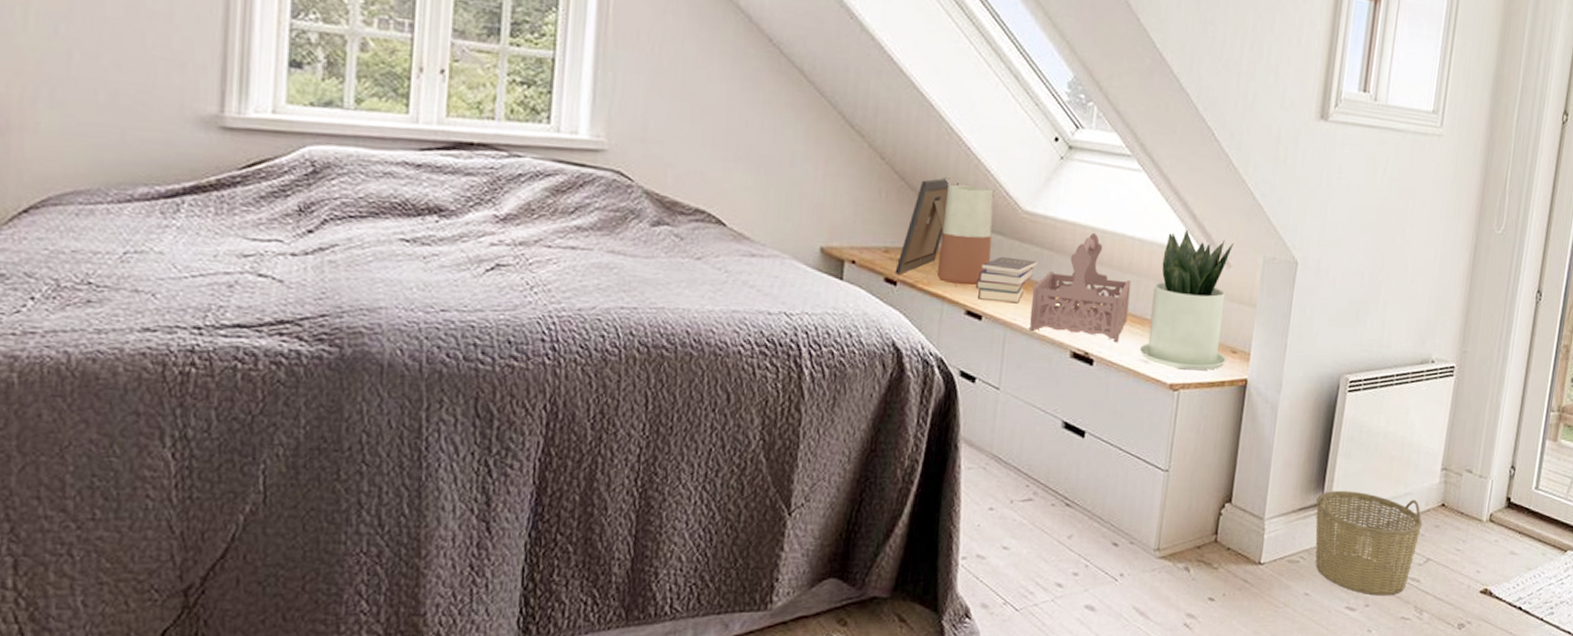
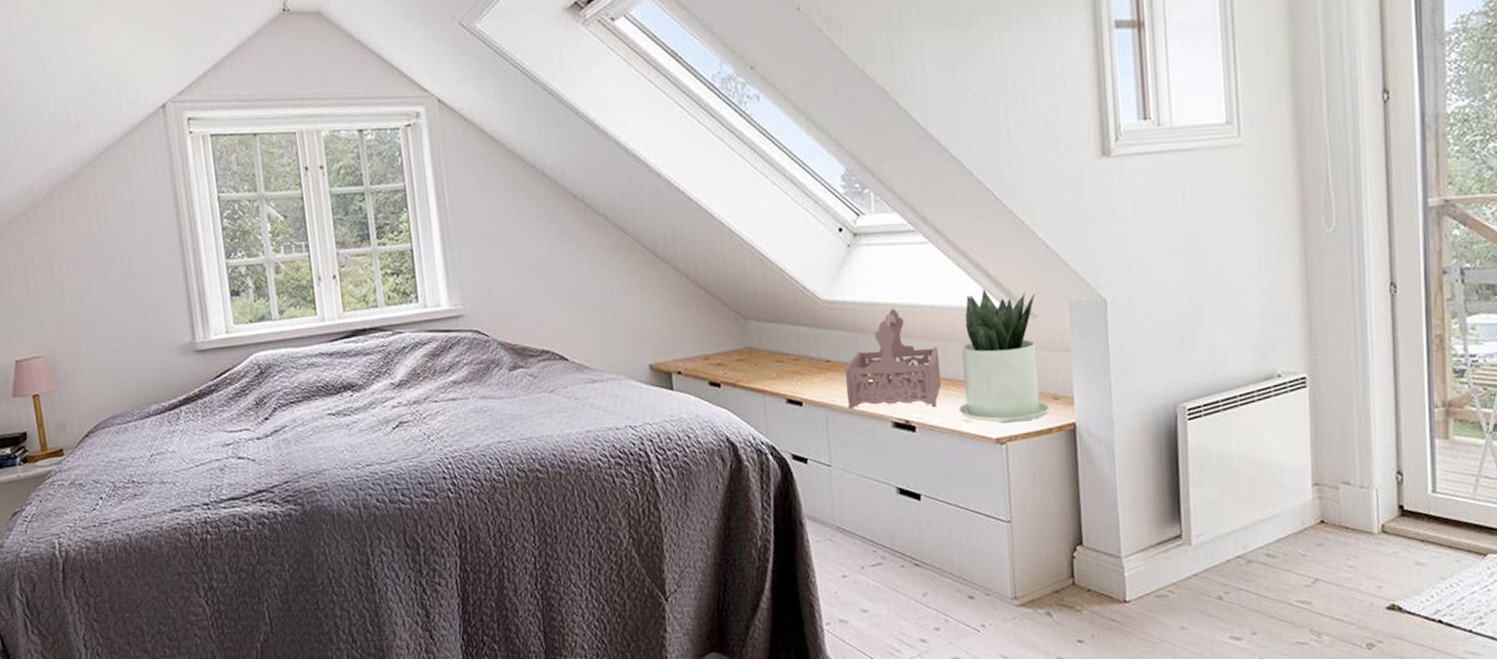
picture frame: present [894,177,959,275] -> none [716,284,759,377]
vase: present [937,185,994,285] -> none [749,285,801,377]
books: present [975,256,1038,304] -> none [790,343,845,388]
basket: present [1315,490,1423,596] -> none [1175,519,1302,623]

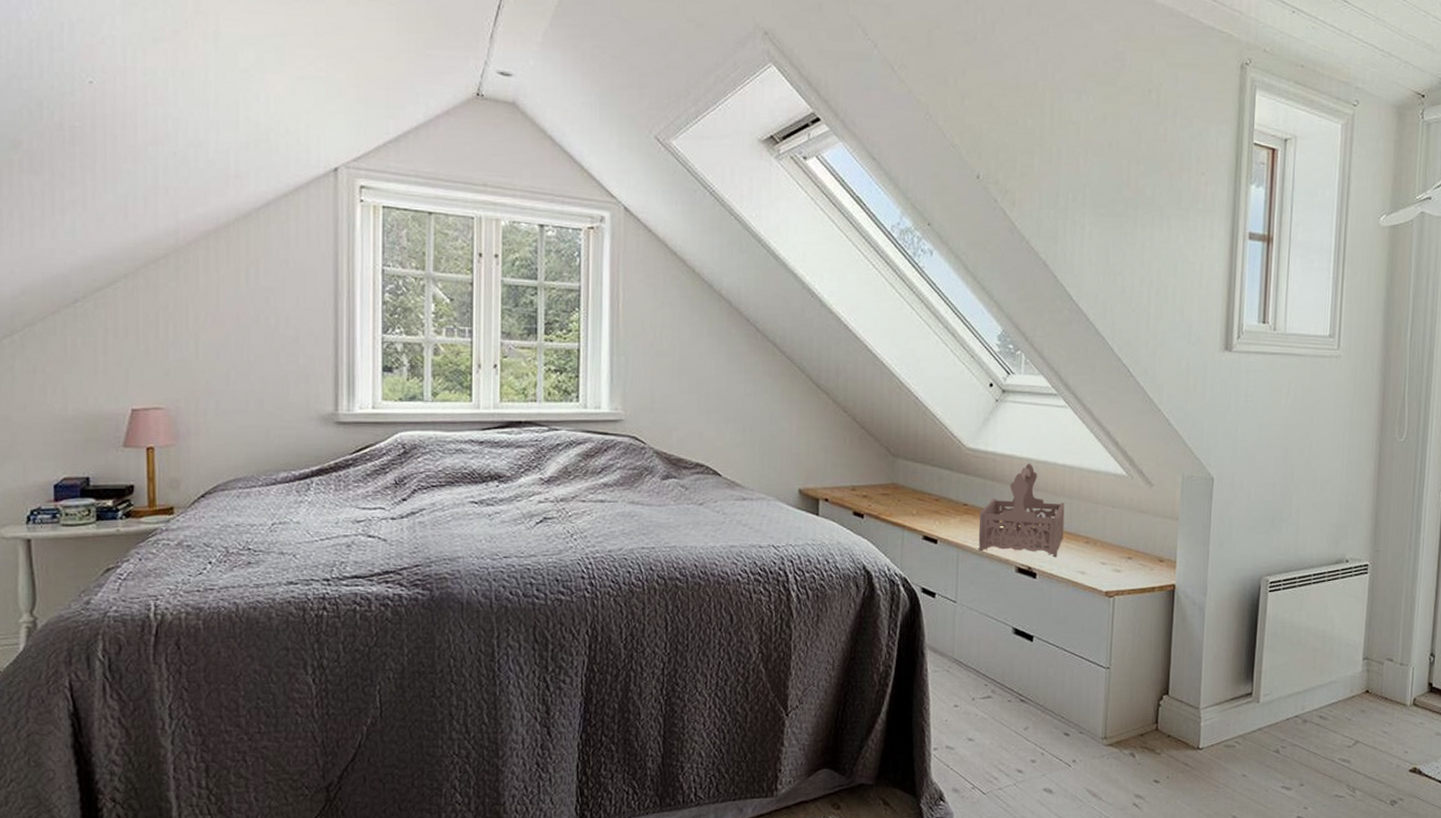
planter: present [958,290,1049,423] -> none [1076,456,1155,579]

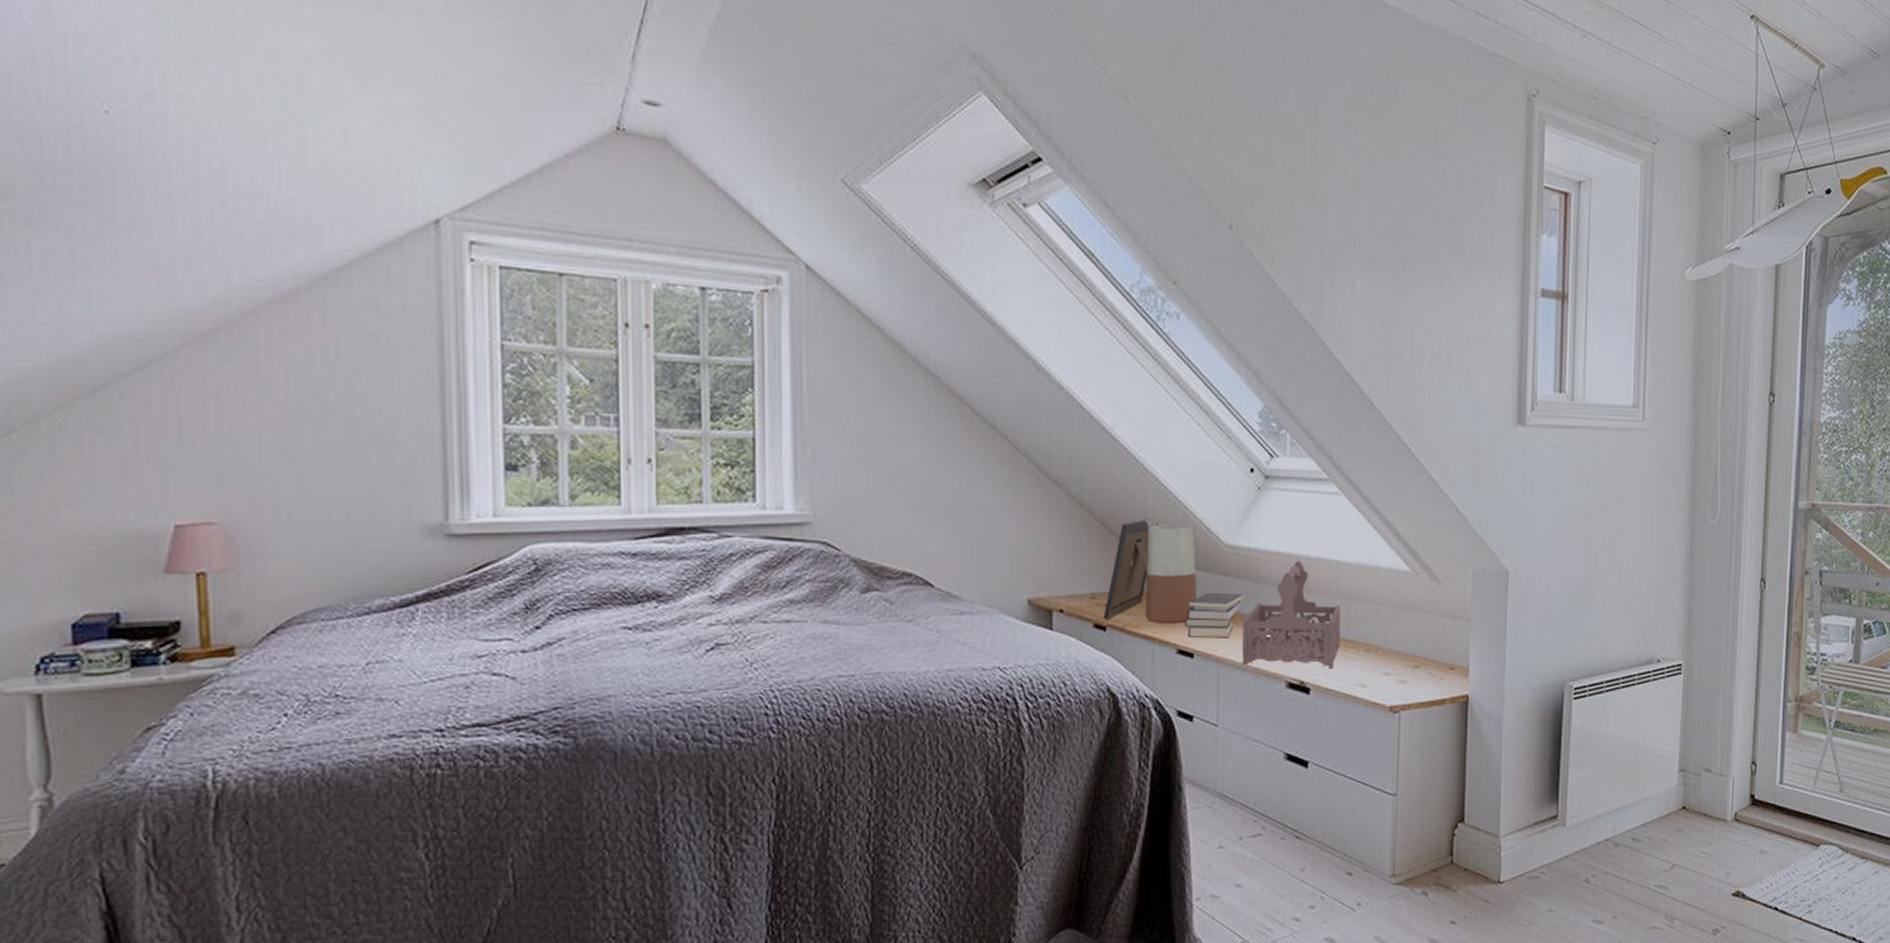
picture frame: none [861,424,910,508] -> present [1103,519,1158,619]
vase: none [897,429,942,513] -> present [1146,525,1197,623]
books: none [930,488,982,528] -> present [1184,592,1245,639]

